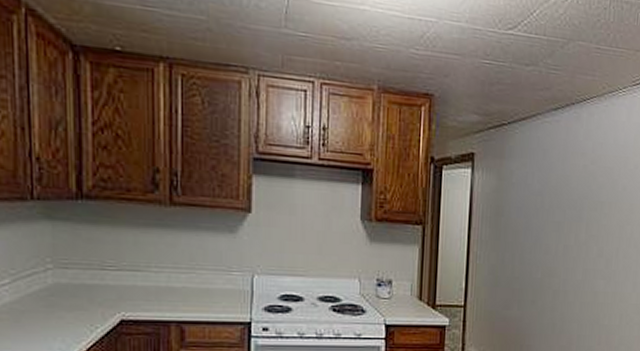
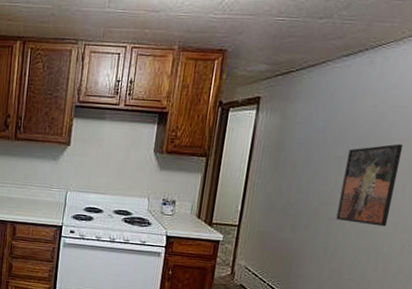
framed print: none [560,207,614,297] -> present [336,143,404,227]

